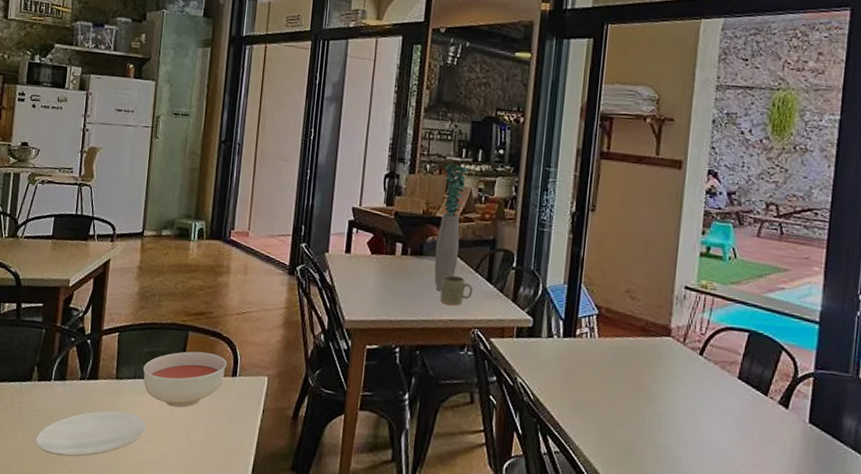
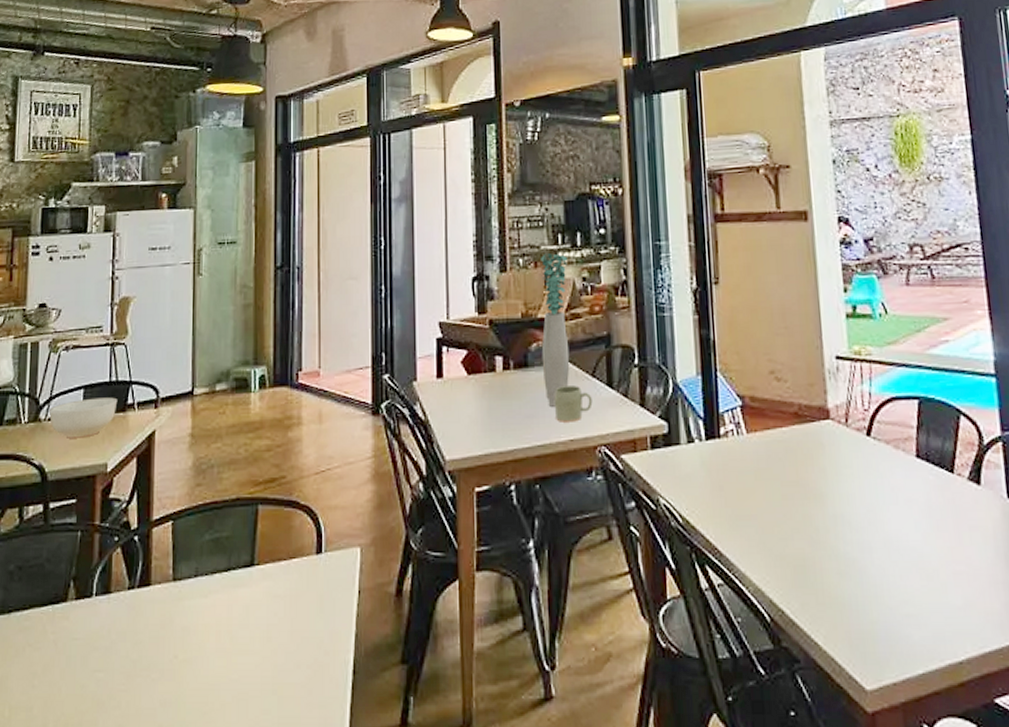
bowl: none [25,225,82,257] -> present [48,397,118,438]
plate: present [36,410,147,457] -> none [77,622,217,694]
bowl: present [143,351,228,408] -> none [205,529,309,606]

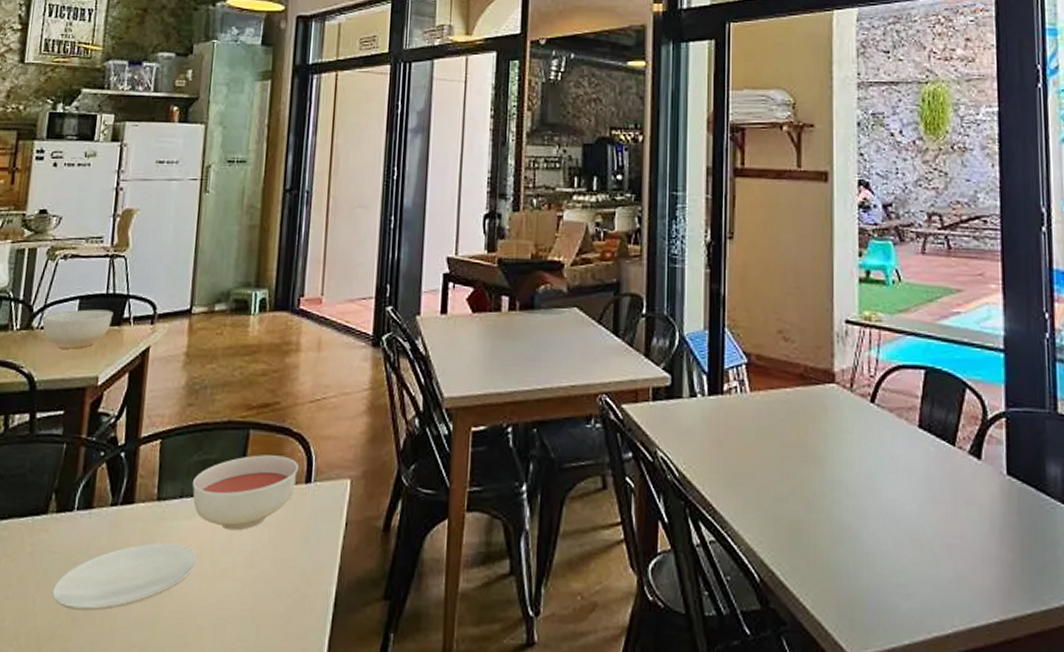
plate: none [77,622,217,694] -> present [52,542,198,611]
bowl: none [205,529,309,606] -> present [192,454,300,531]
vase: present [541,248,570,407] -> none [548,190,582,351]
mug: present [553,386,593,422] -> none [557,331,597,368]

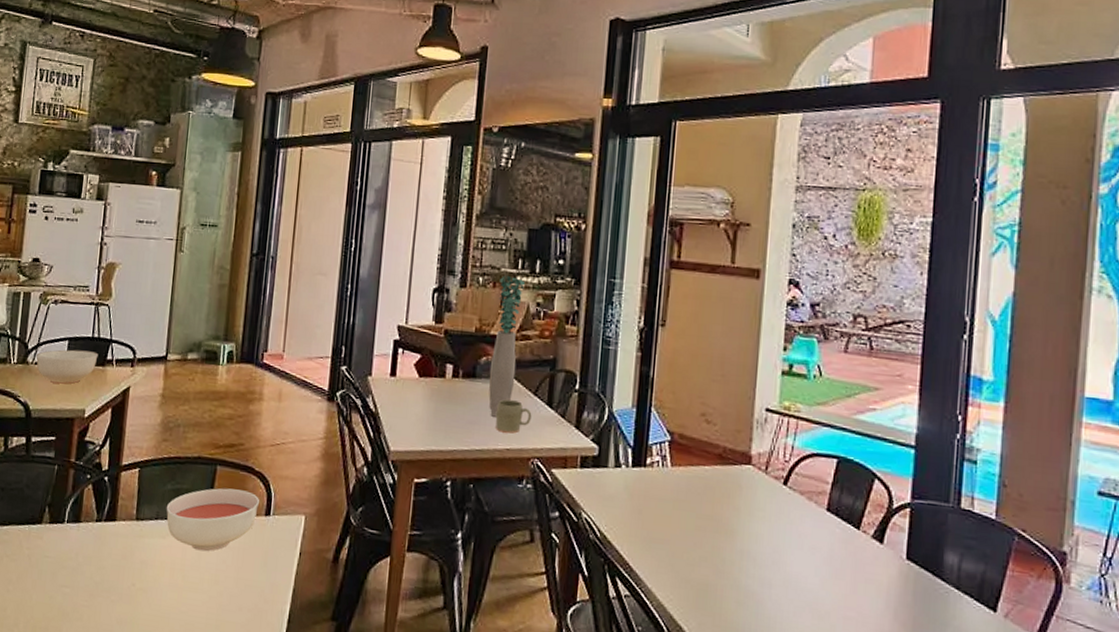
plate: present [52,542,198,611] -> none [46,556,171,609]
vase: none [548,190,582,351] -> present [488,270,525,417]
mug: none [557,331,597,368] -> present [495,399,532,433]

